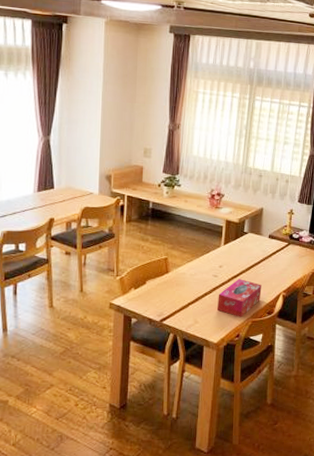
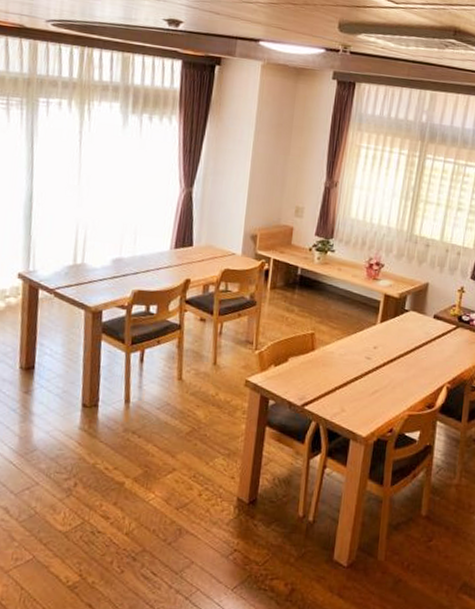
tissue box: present [216,279,262,317] -> none [367,364,422,409]

